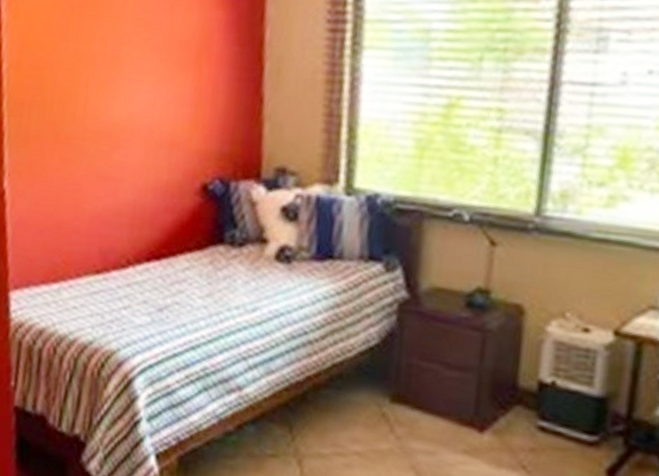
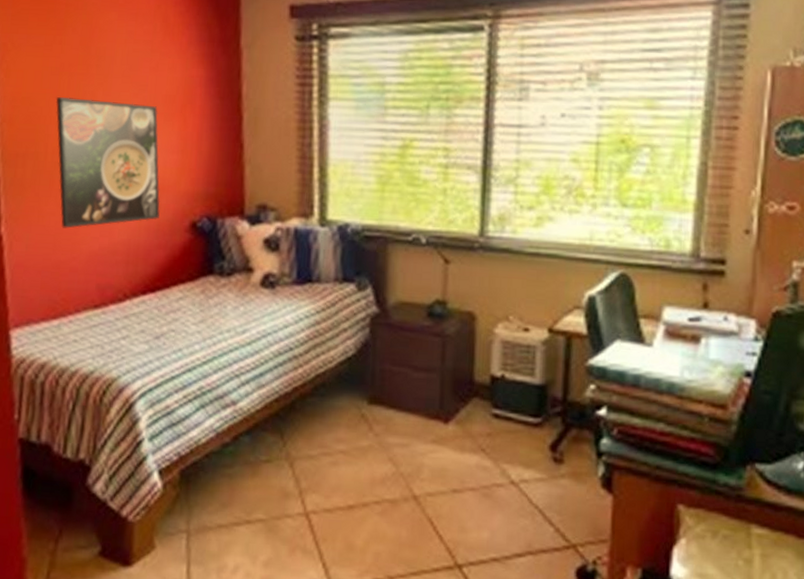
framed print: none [64,41,172,186] -> present [55,97,161,228]

